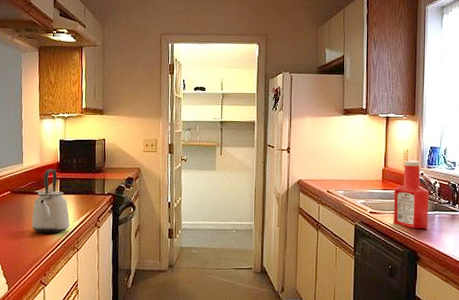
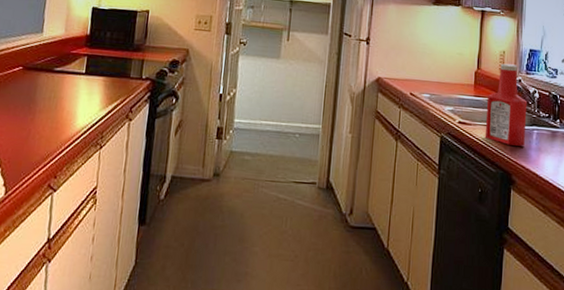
kettle: present [32,169,70,234] -> none [45,42,95,125]

